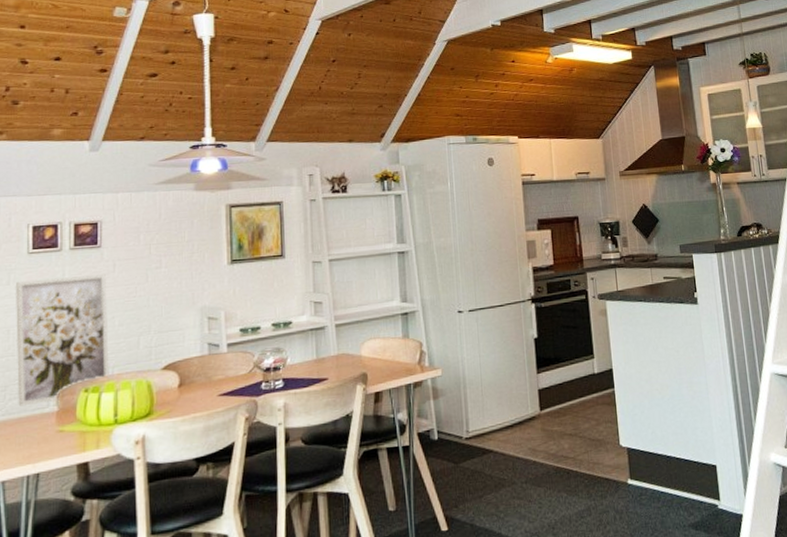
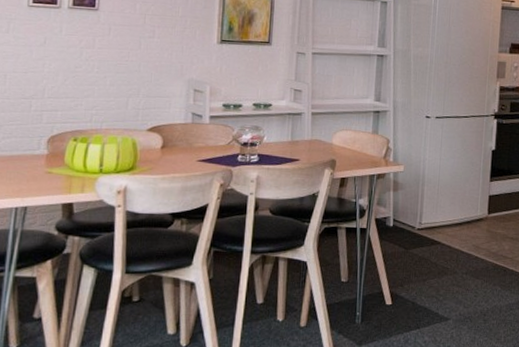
wall art: present [15,273,109,407] -> none [11,31,101,146]

